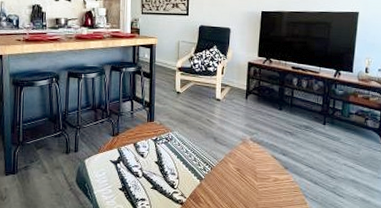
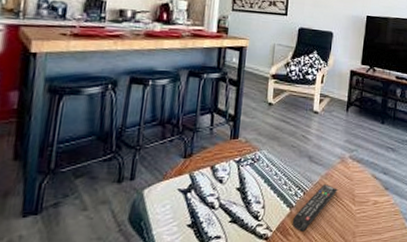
remote control: none [202,162,241,200] -> present [292,184,338,232]

